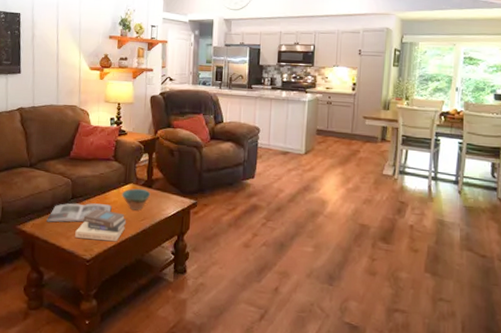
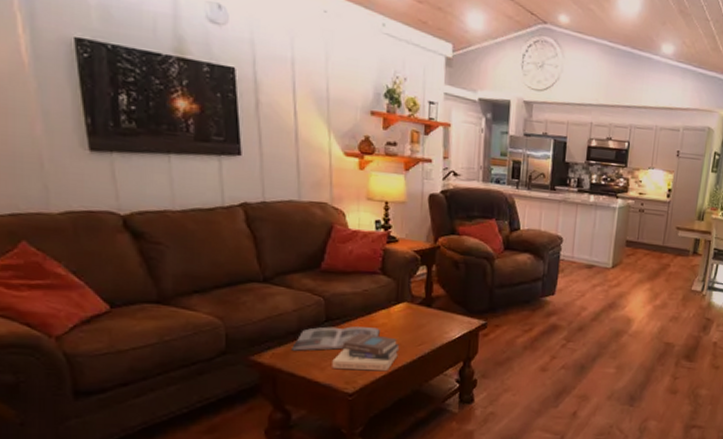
bowl: present [122,189,151,211] -> none [393,308,430,334]

